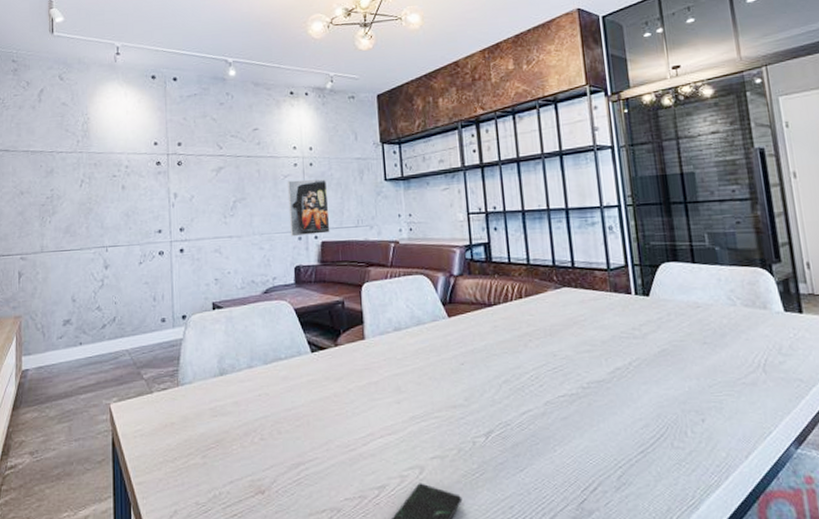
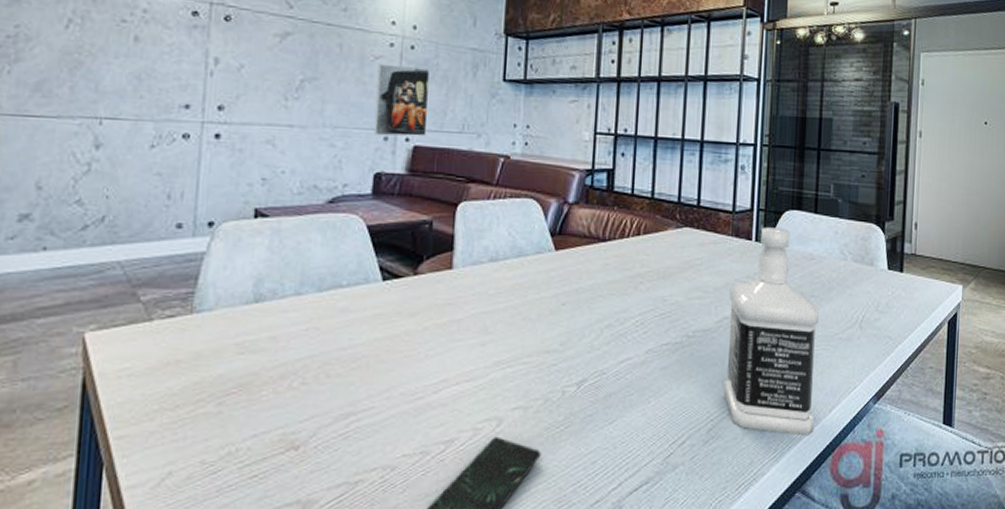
bottle: none [617,280,732,483] -> present [724,227,819,436]

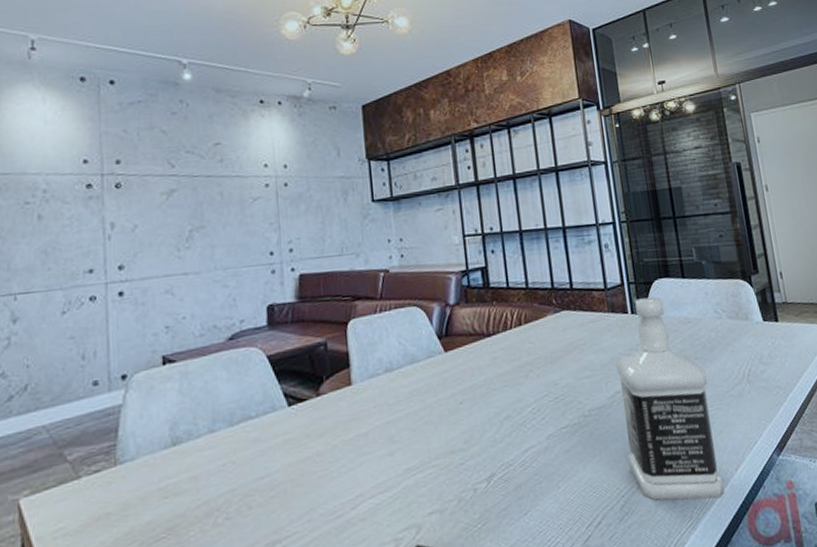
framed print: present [374,63,430,137] -> none [257,202,310,271]

